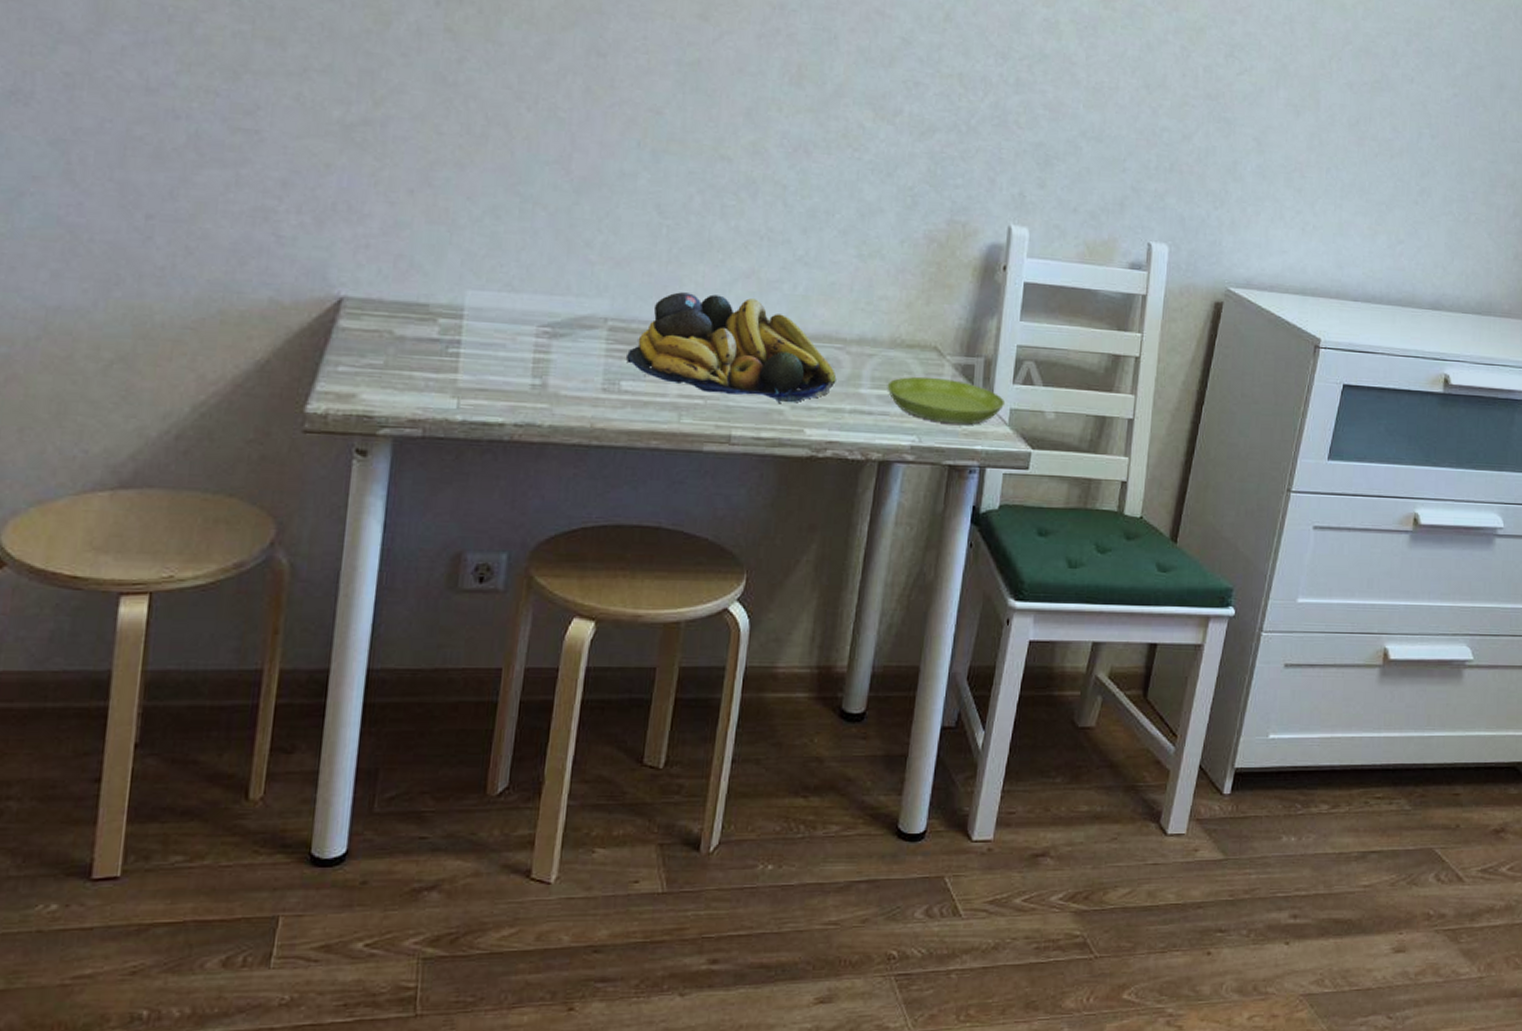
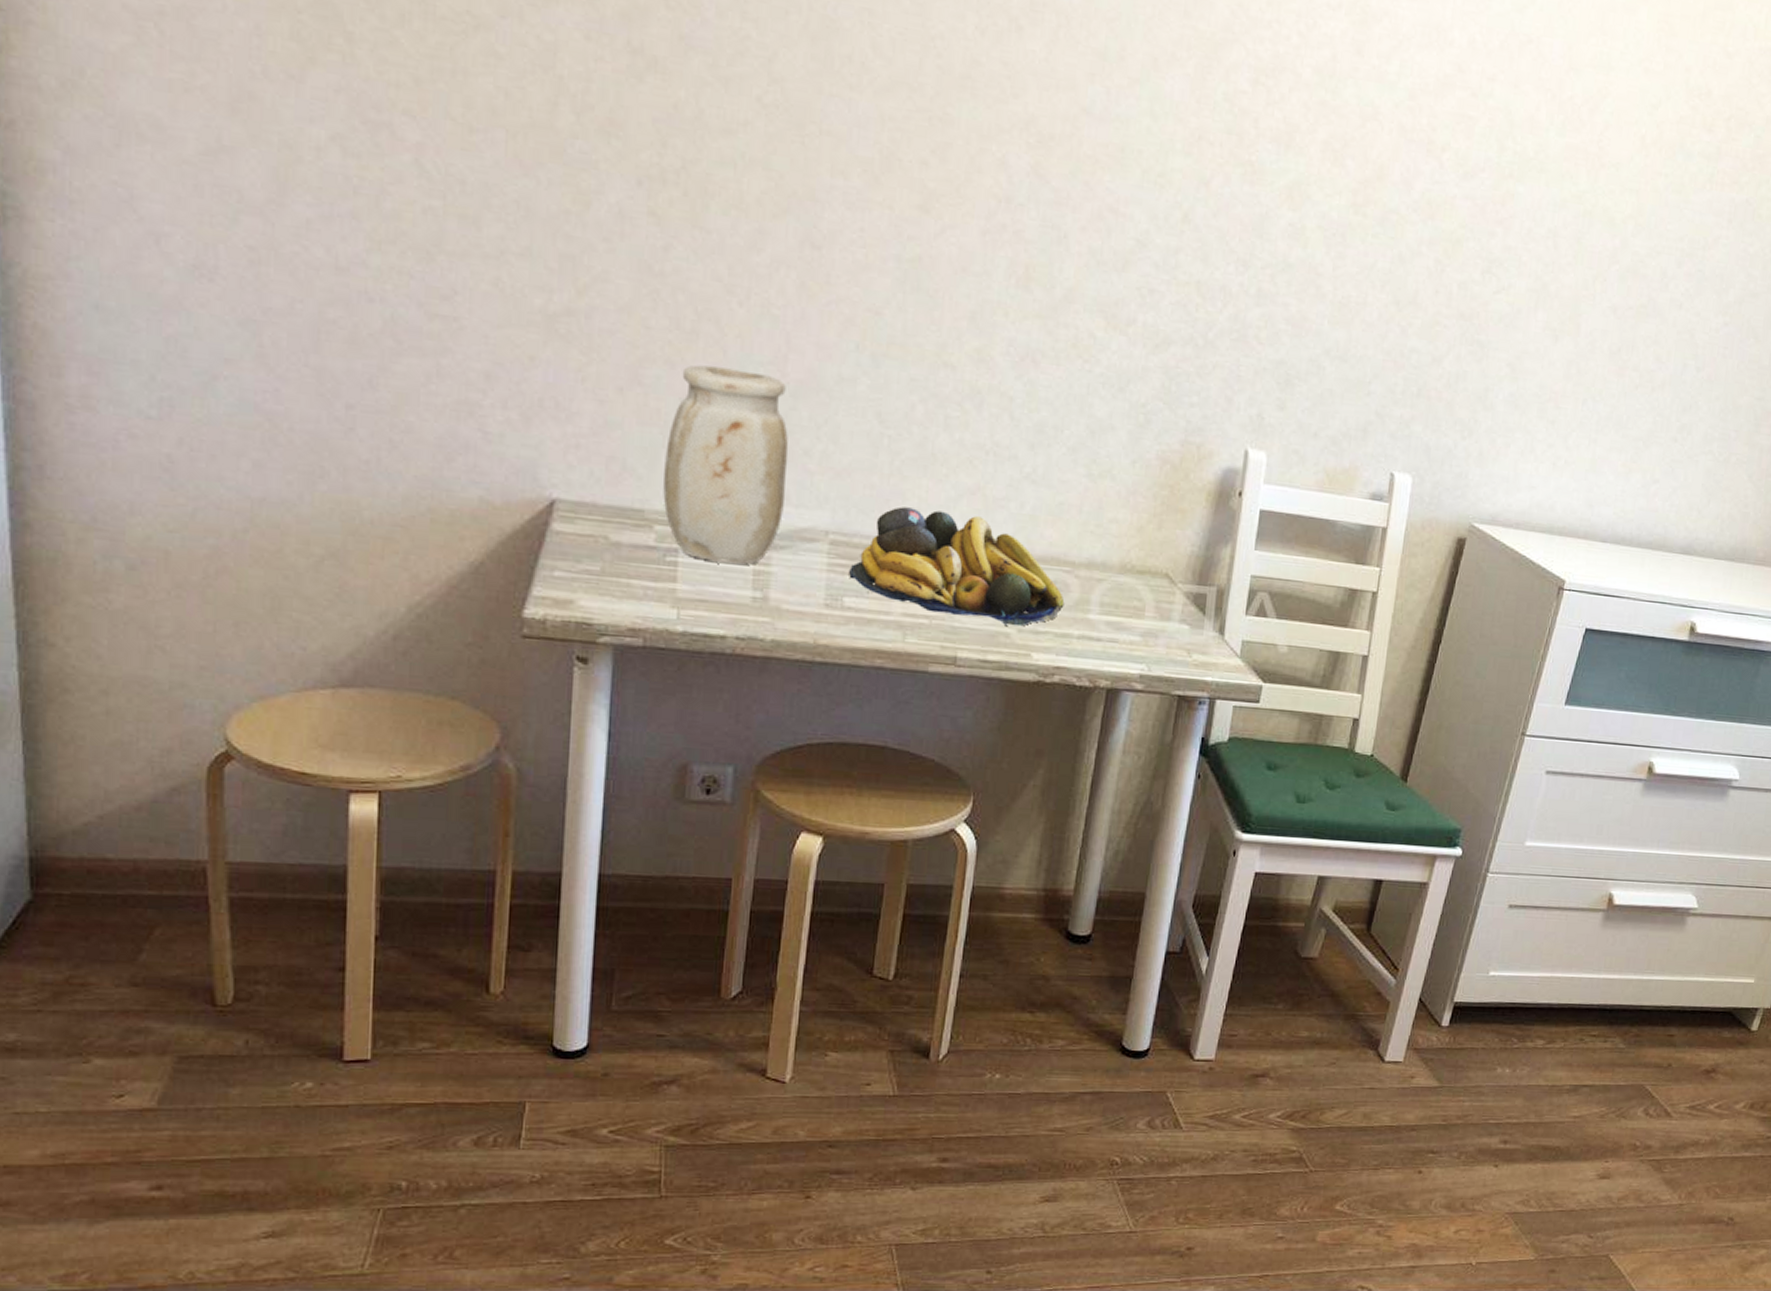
vase: none [448,166,571,353] -> present [663,365,788,564]
saucer: present [887,376,1004,425] -> none [1116,603,1236,655]

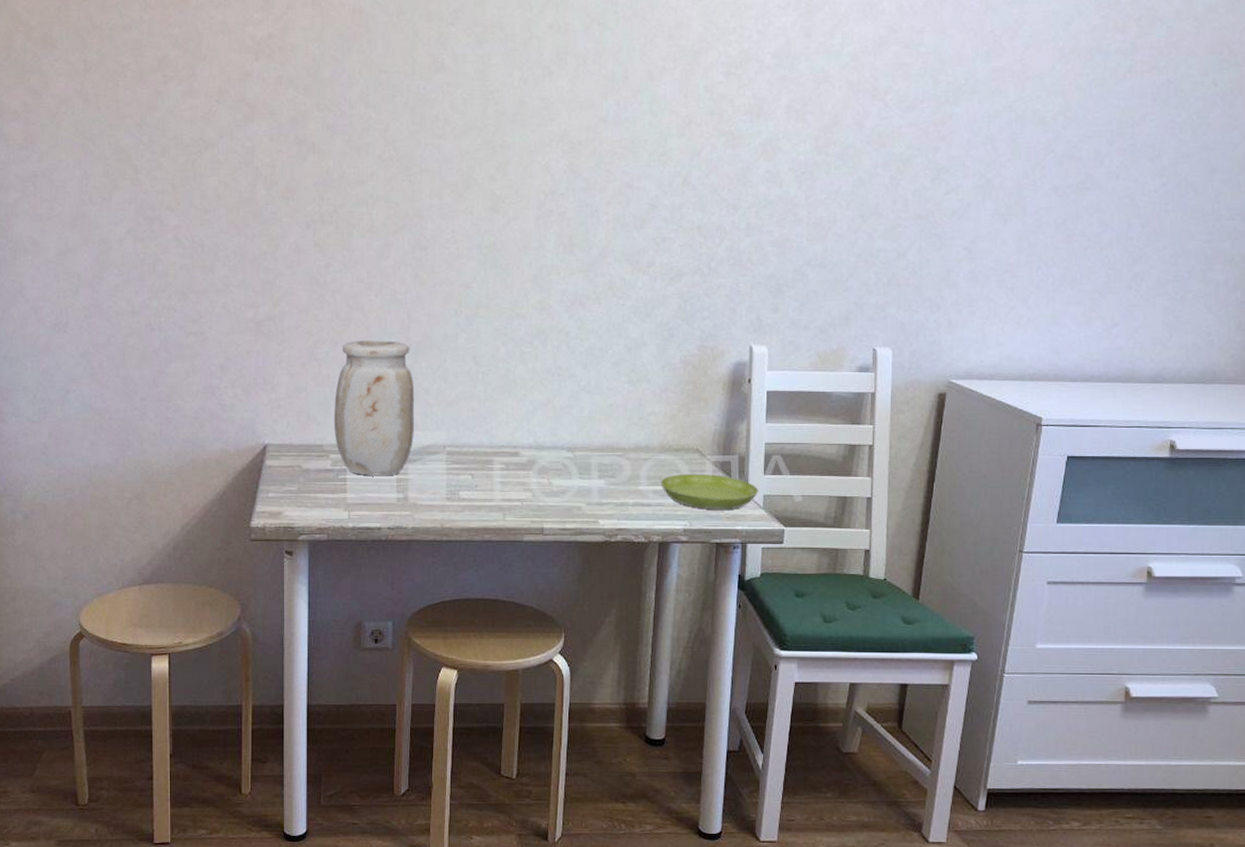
fruit bowl: present [849,507,1065,627] -> none [462,421,620,501]
saucer: none [1116,603,1236,655] -> present [660,473,758,510]

